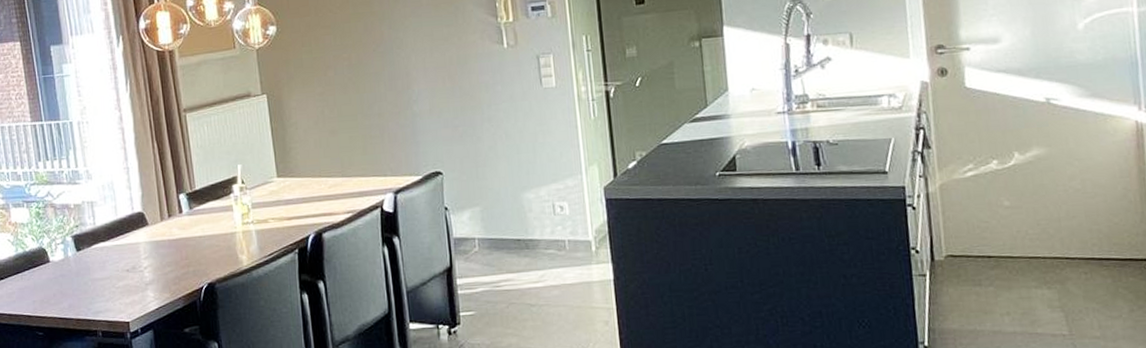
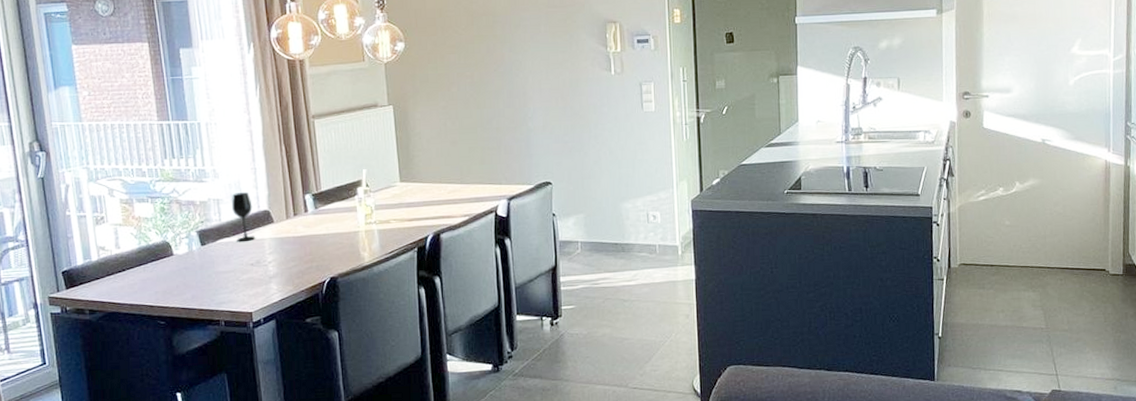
wine glass: none [105,192,130,247] -> present [232,191,255,243]

